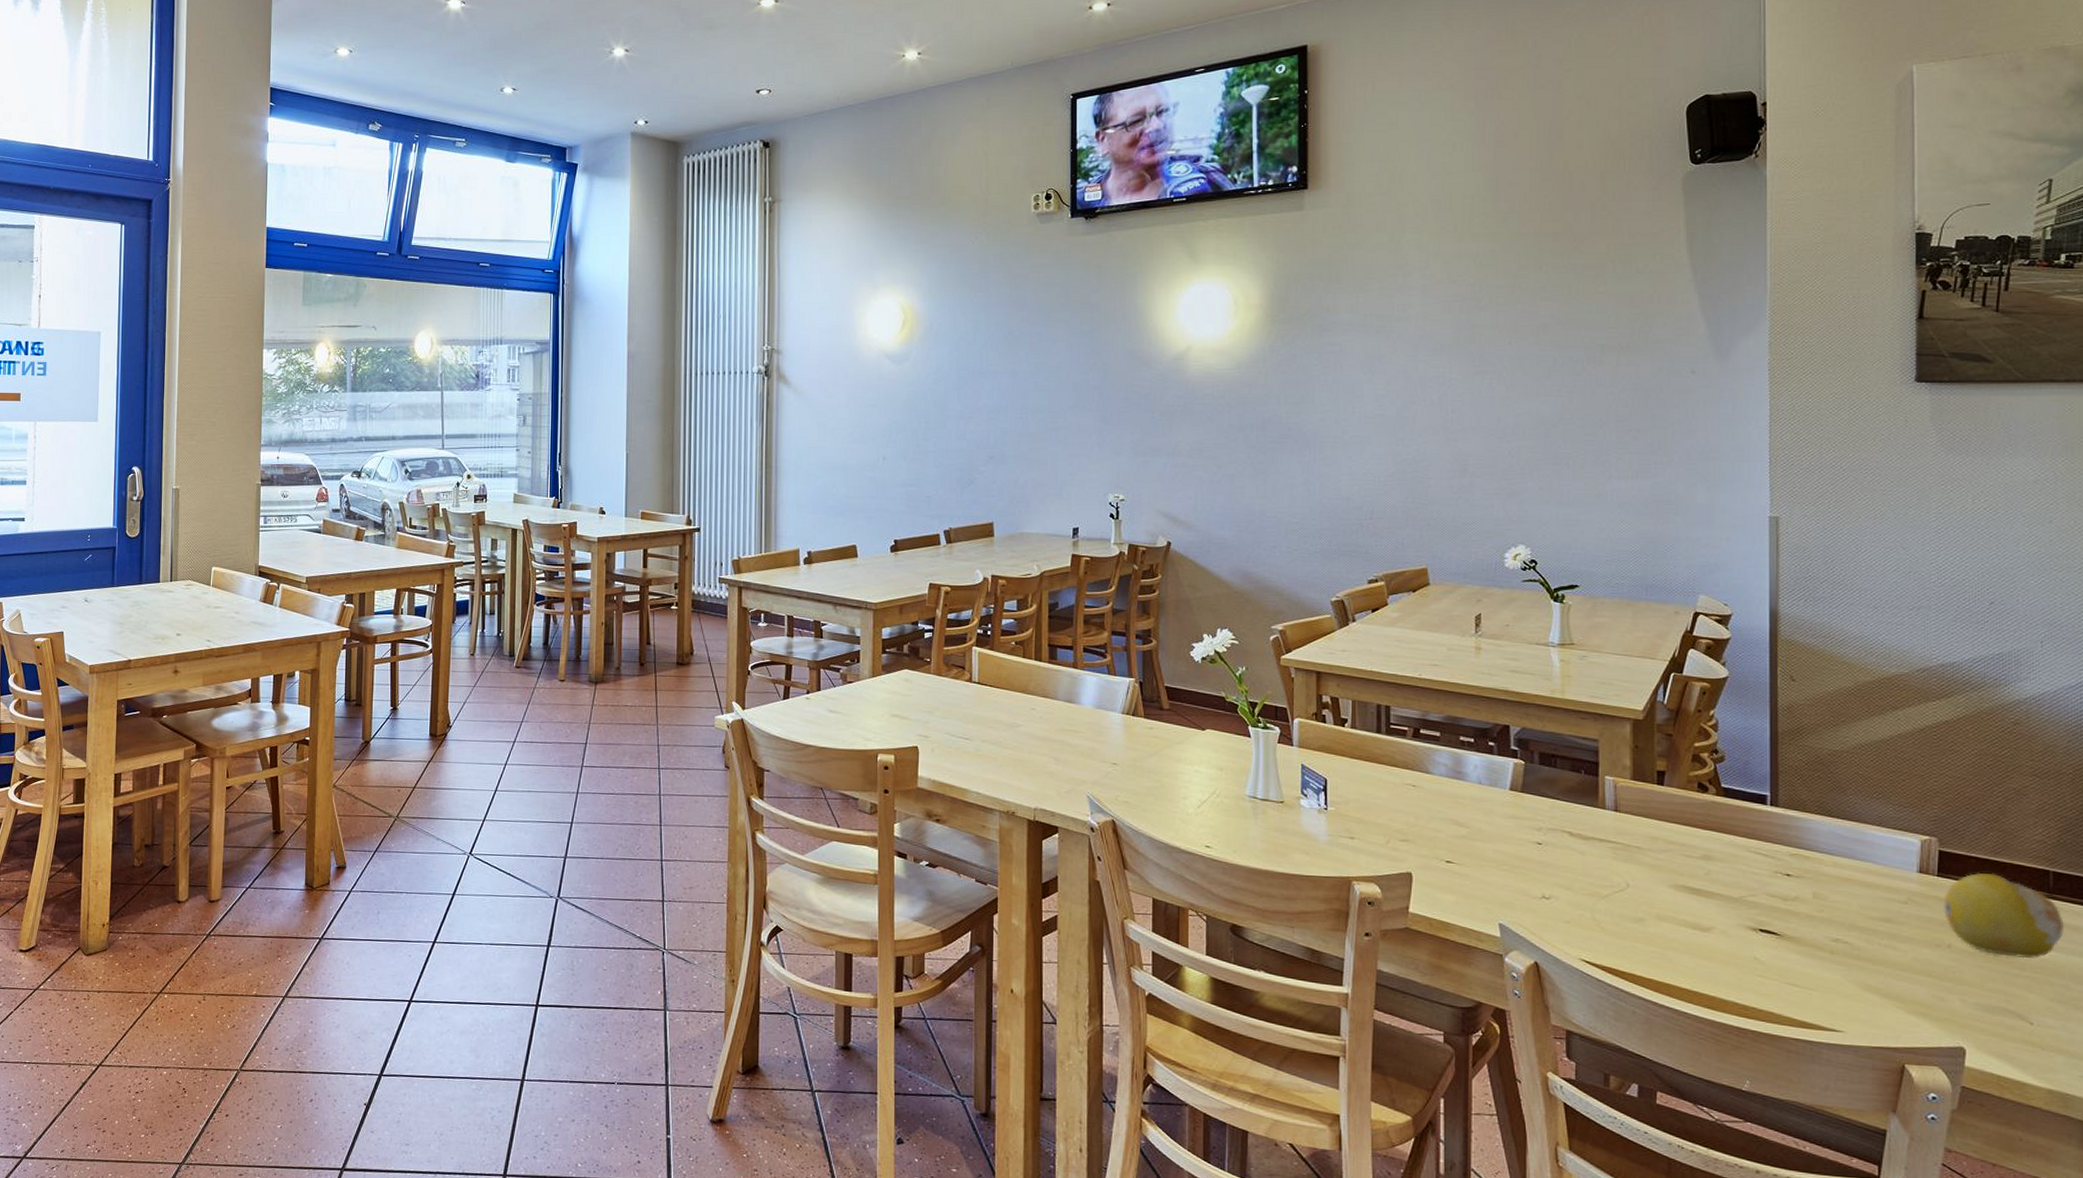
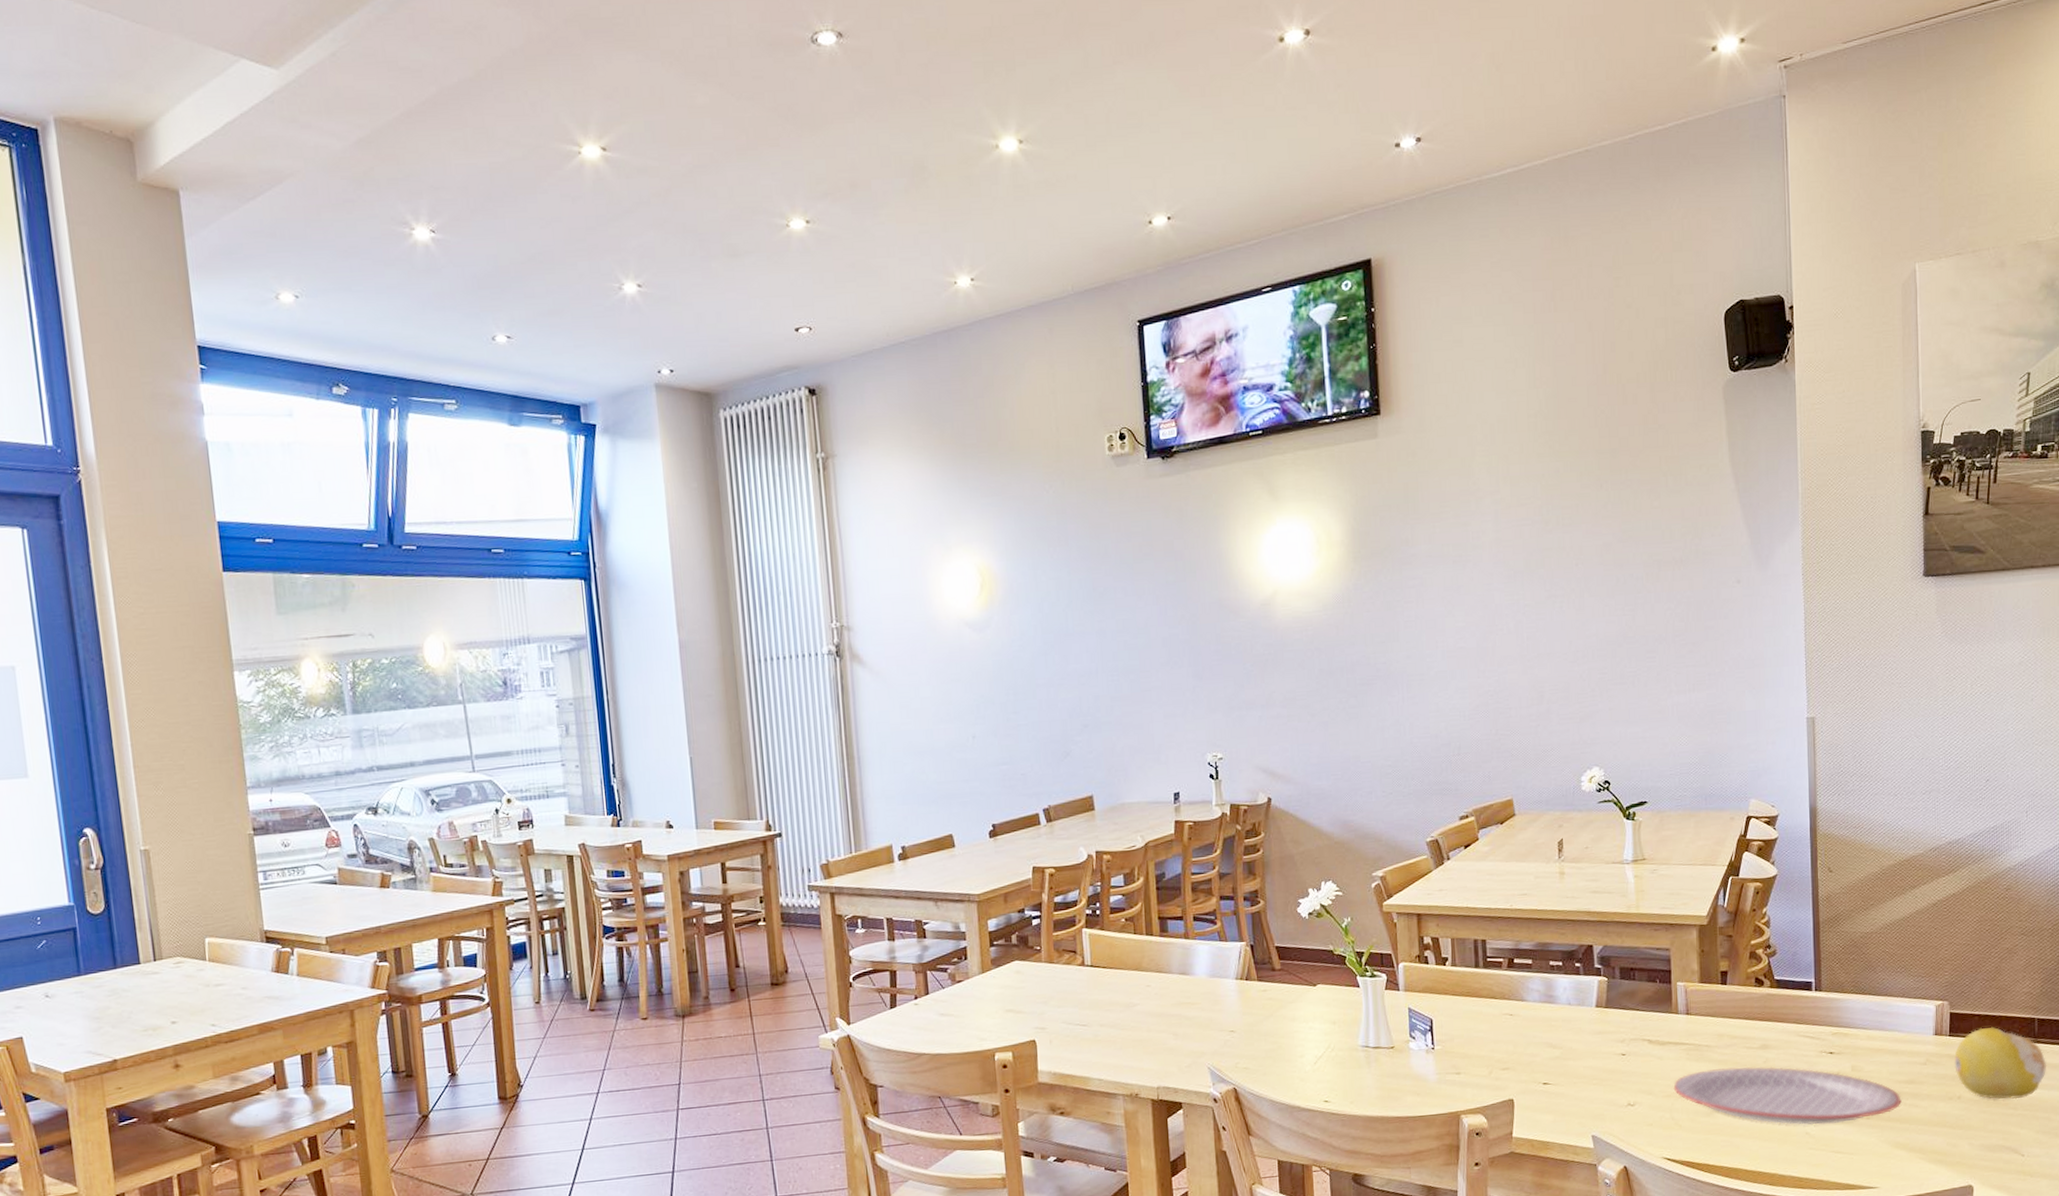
plate: none [1596,873,1875,954] -> present [1673,1066,1902,1125]

